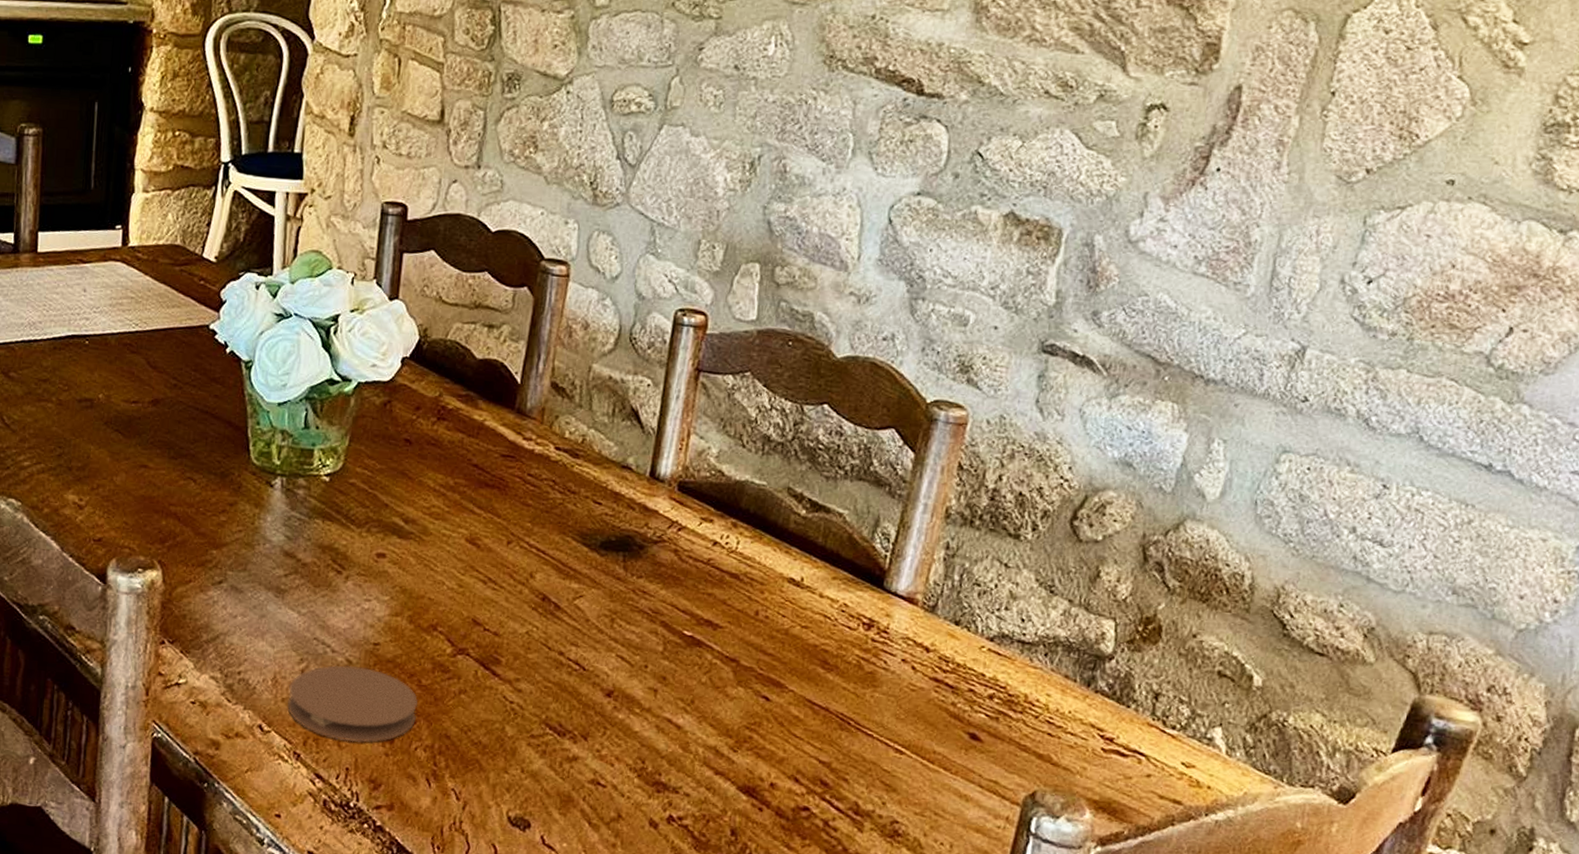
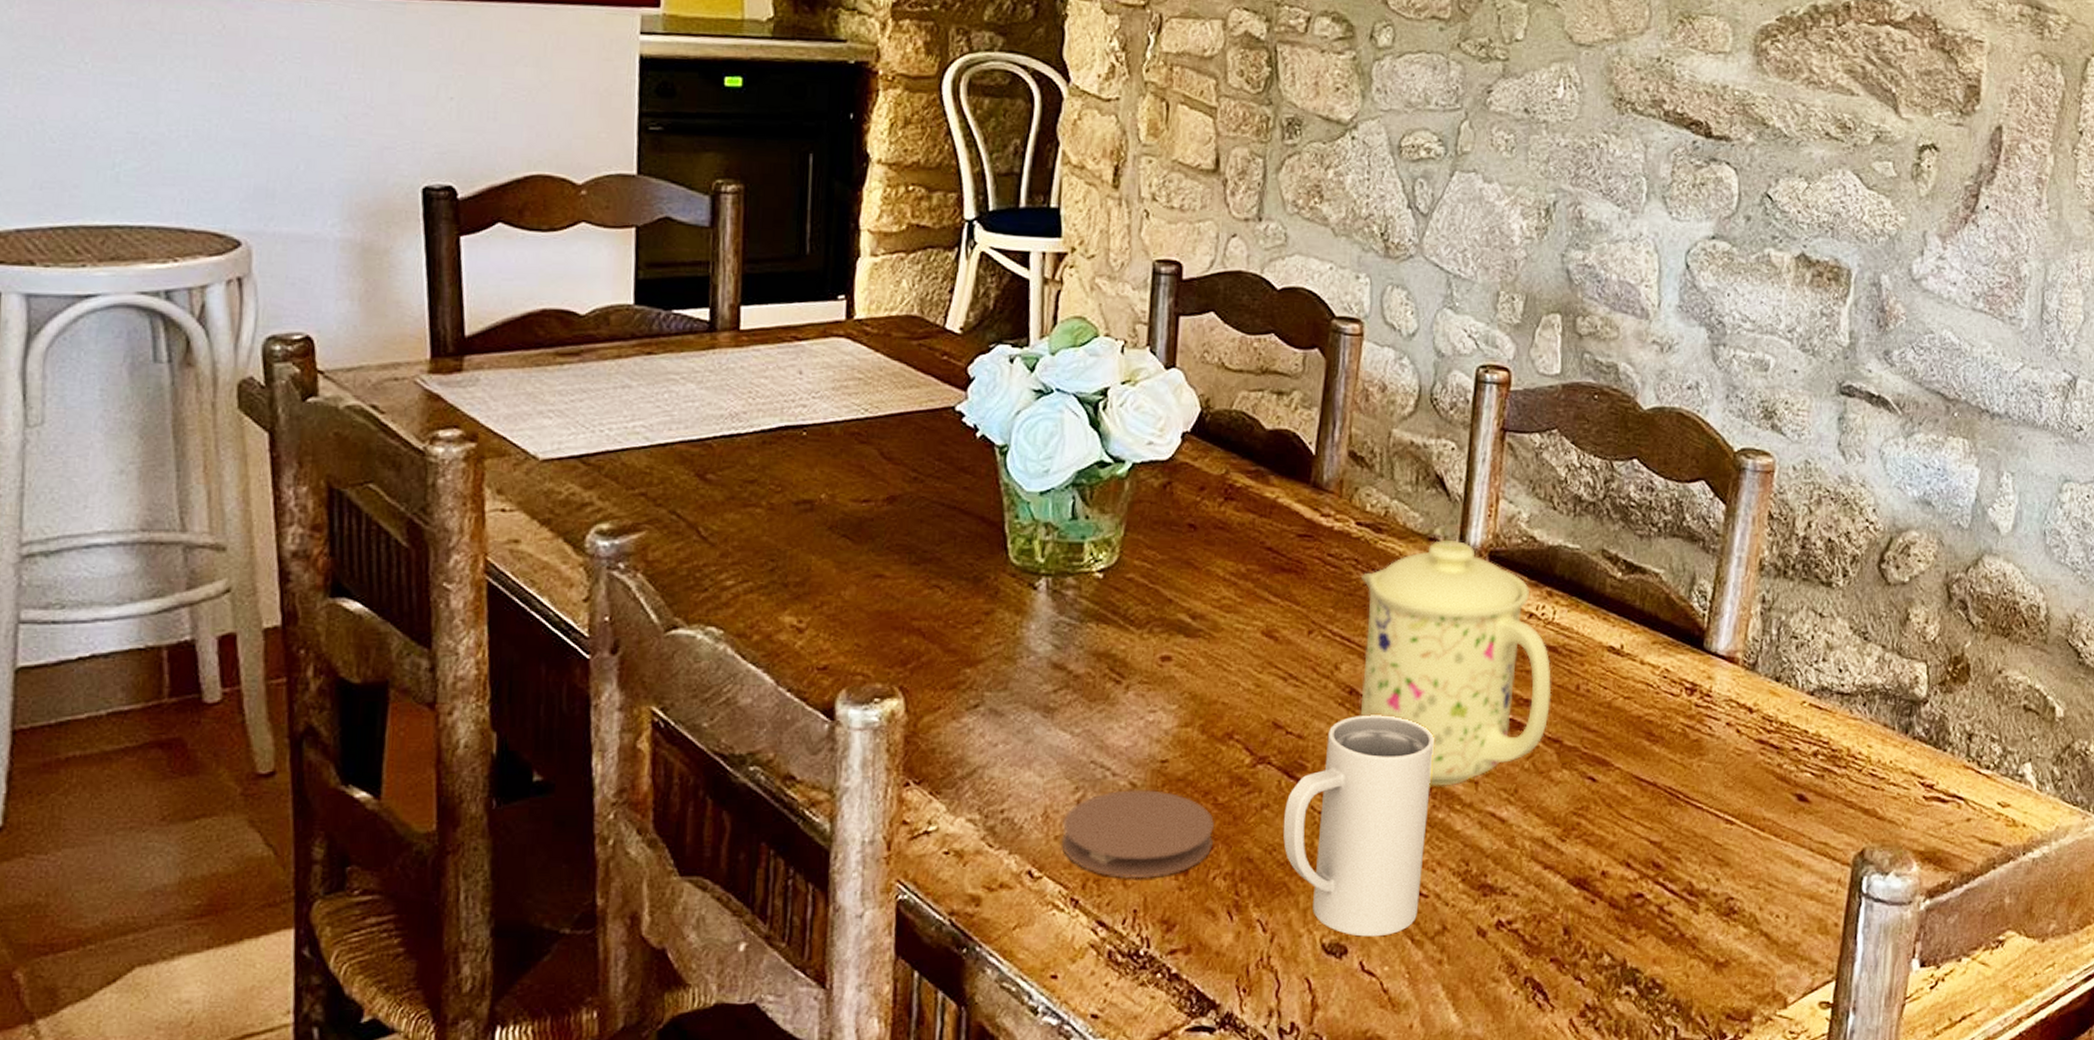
mug: none [477,620,618,817] -> present [1283,715,1434,937]
mug: none [551,468,732,691] -> present [1360,539,1552,786]

